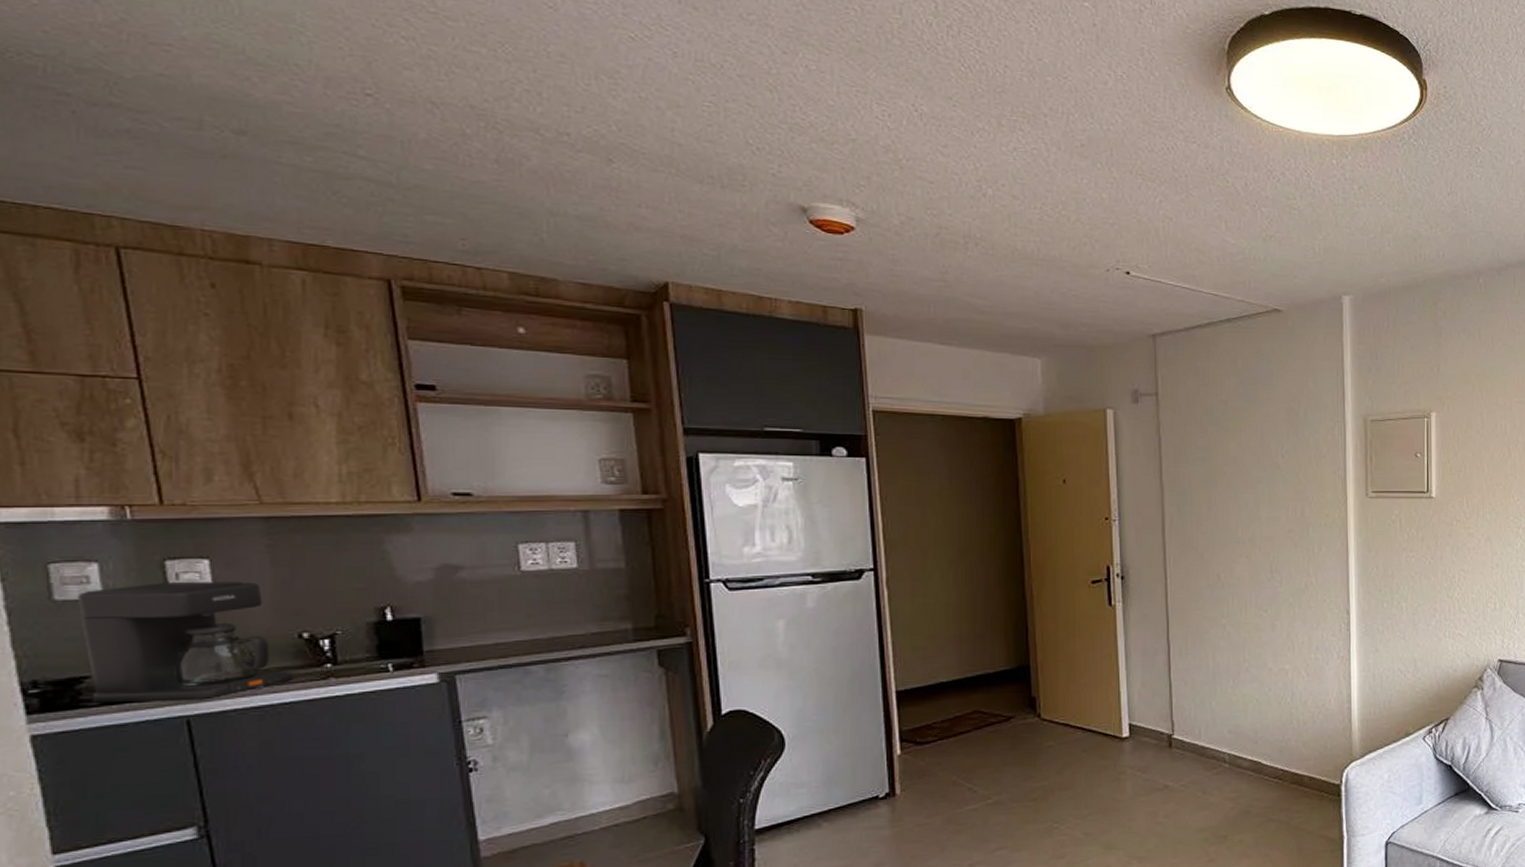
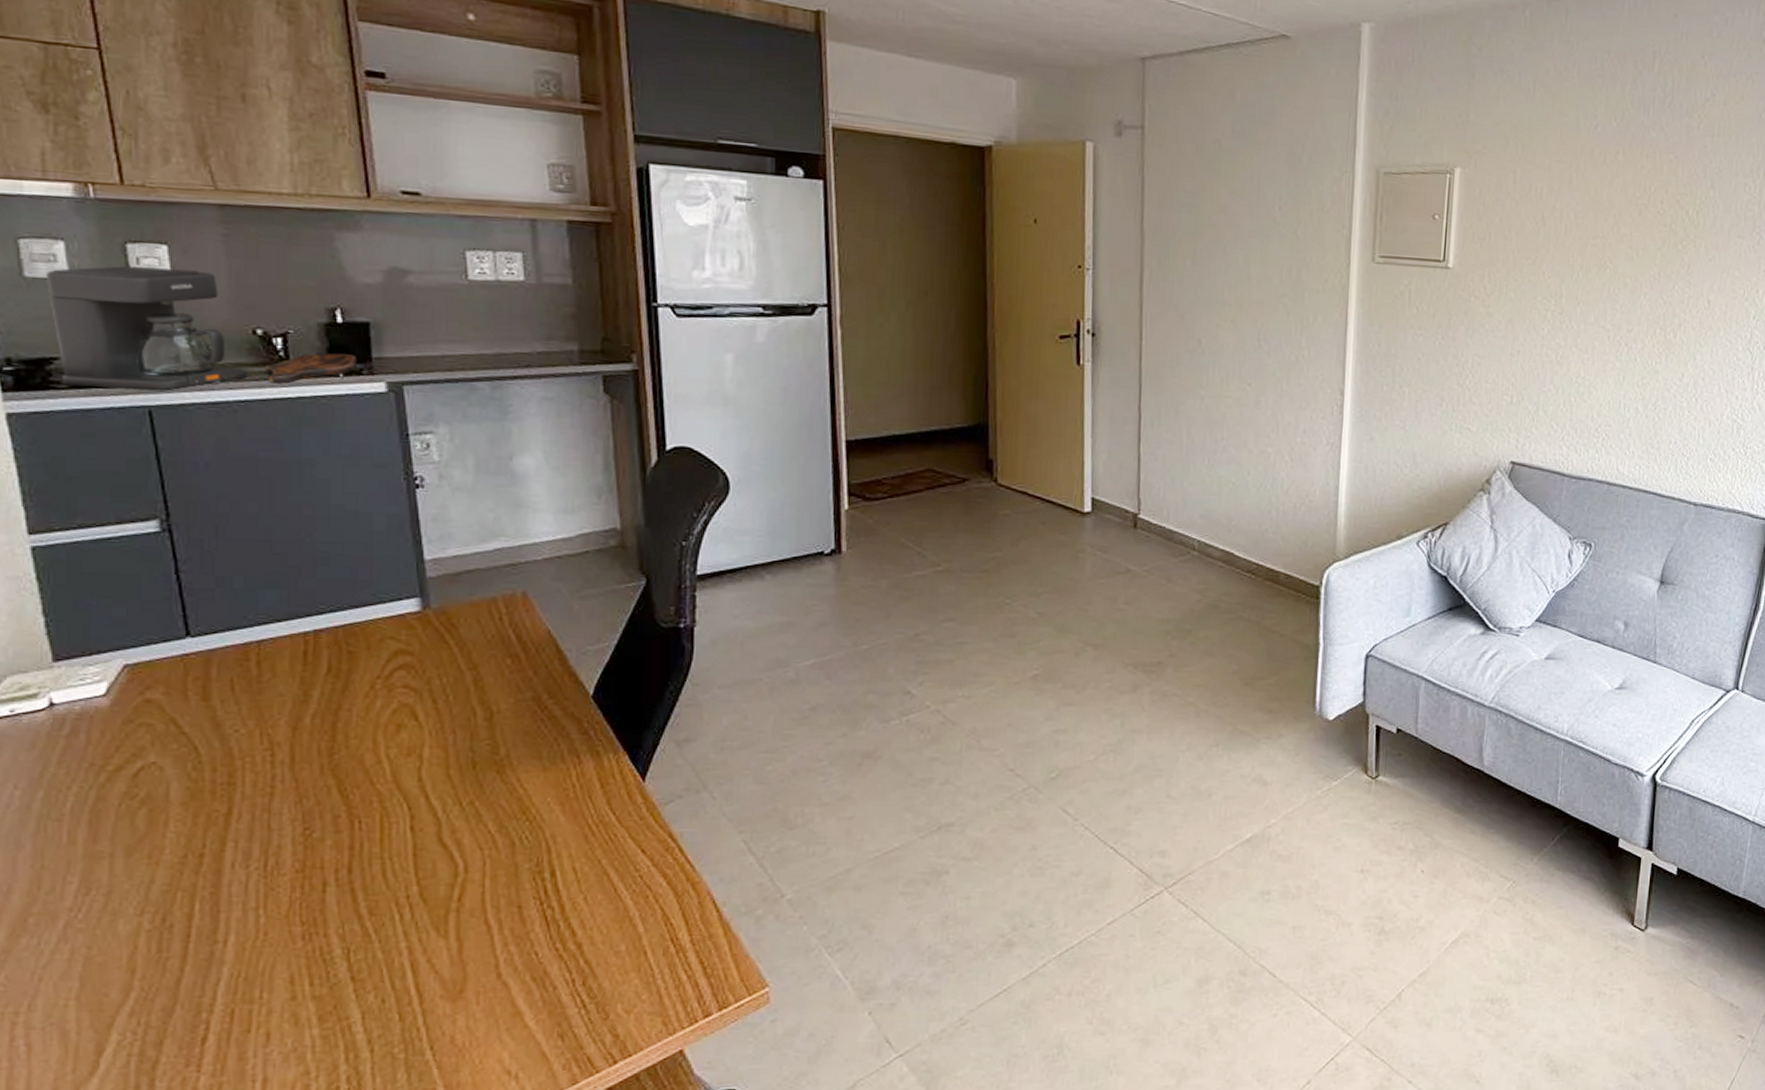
cutting board: none [311,650,409,684] -> present [264,353,358,384]

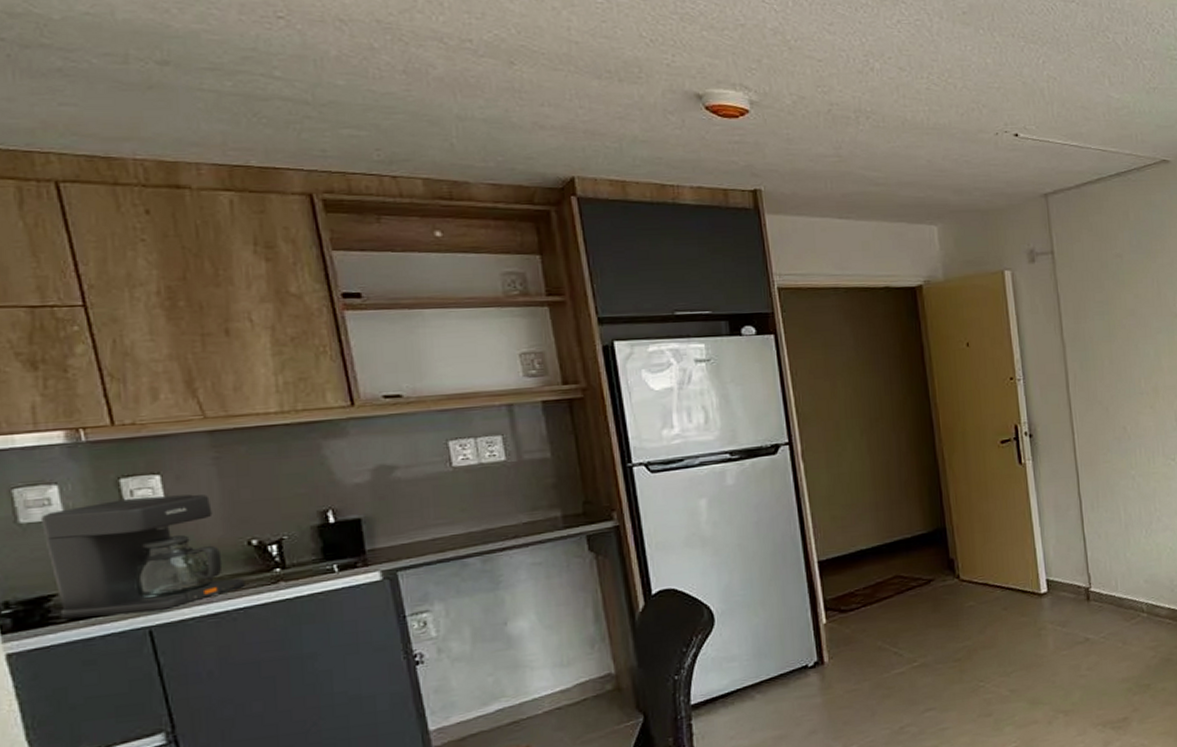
cutting board: present [264,353,358,384] -> none [261,550,352,588]

